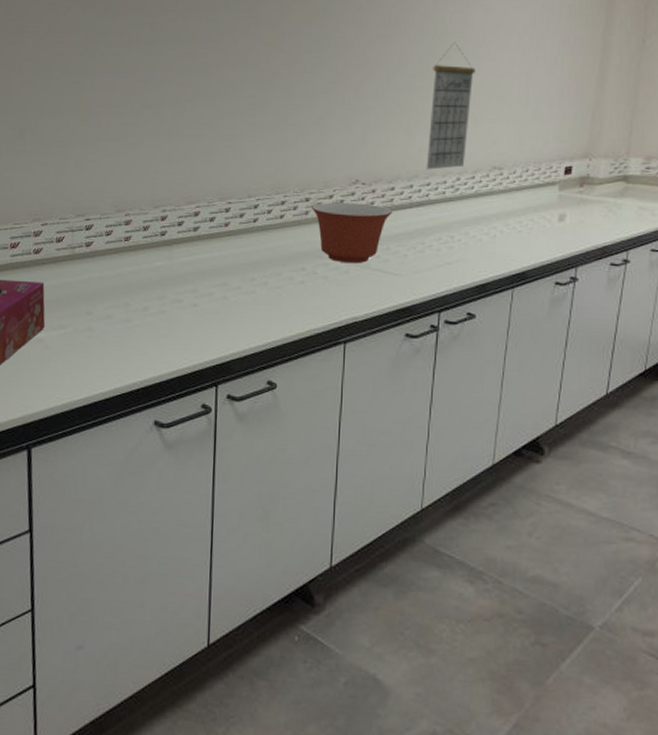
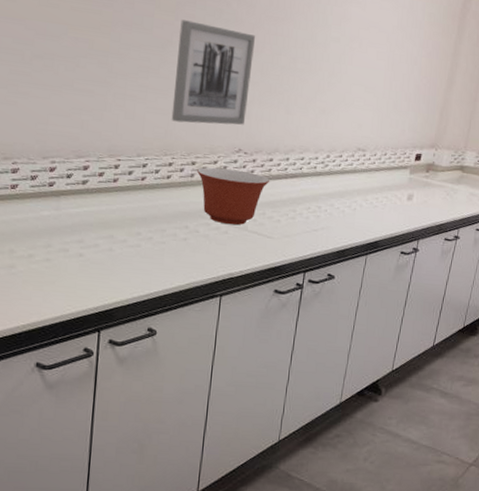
wall art: none [281,51,368,158] -> present [171,19,256,125]
calendar: present [426,42,475,170] -> none [301,32,349,146]

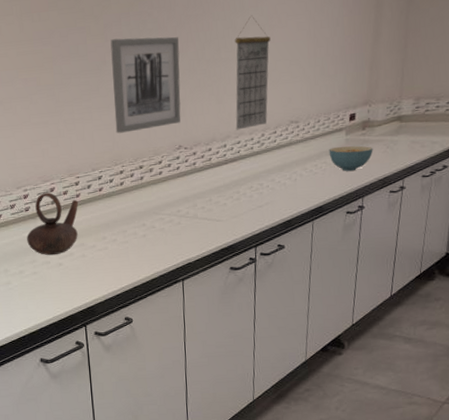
teapot: none [44,169,115,243] -> present [27,192,79,256]
mixing bowl: present [197,167,270,225] -> none [145,165,212,216]
calendar: none [301,32,349,146] -> present [235,15,271,130]
cereal bowl: none [391,184,434,211] -> present [329,145,373,171]

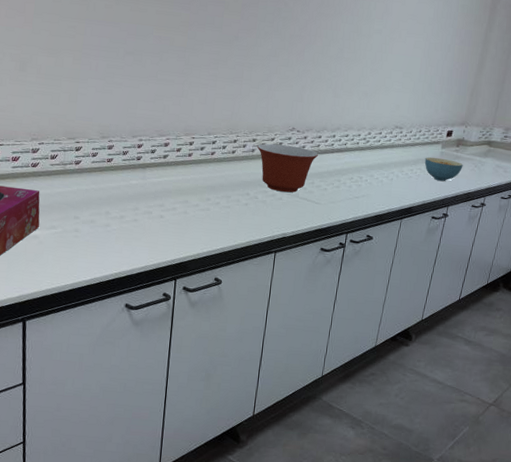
teapot: present [27,192,79,256] -> none [133,146,190,207]
wall art: present [110,36,181,134] -> none [236,18,309,108]
mixing bowl: none [145,165,212,216] -> present [257,143,319,193]
calendar: present [235,15,271,130] -> none [346,25,390,125]

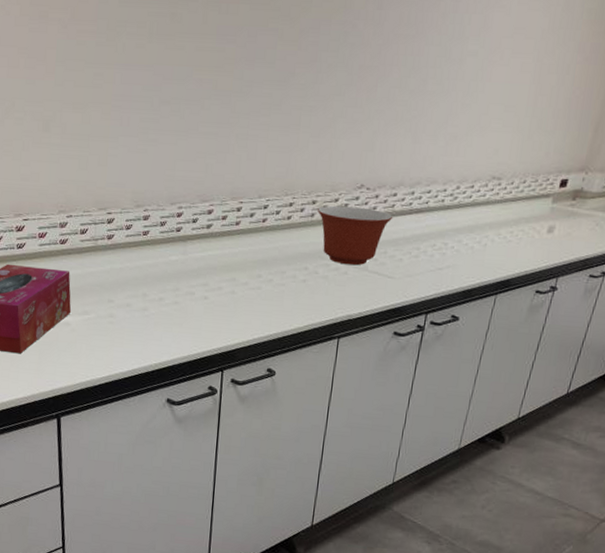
cereal bowl: present [424,157,463,181] -> none [529,215,581,245]

